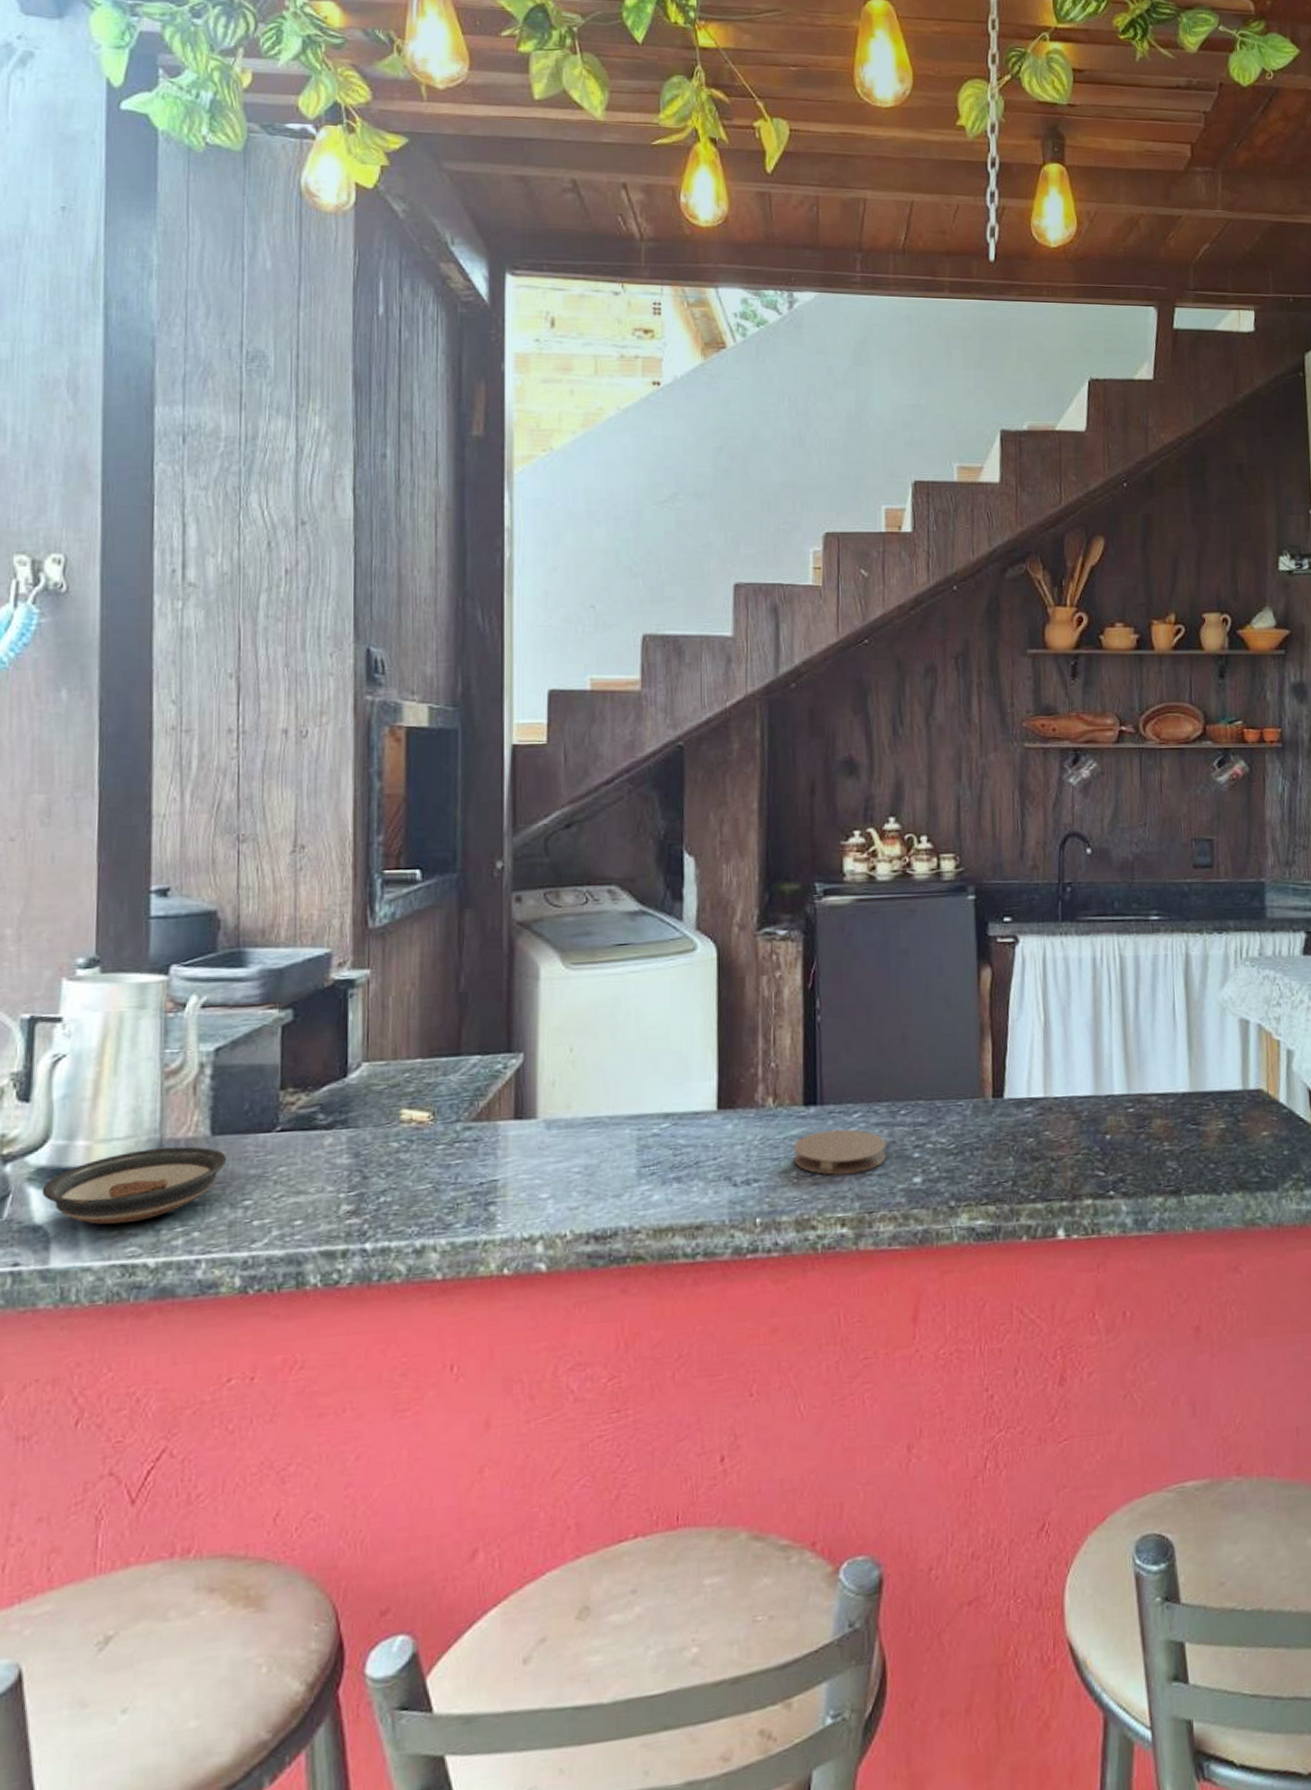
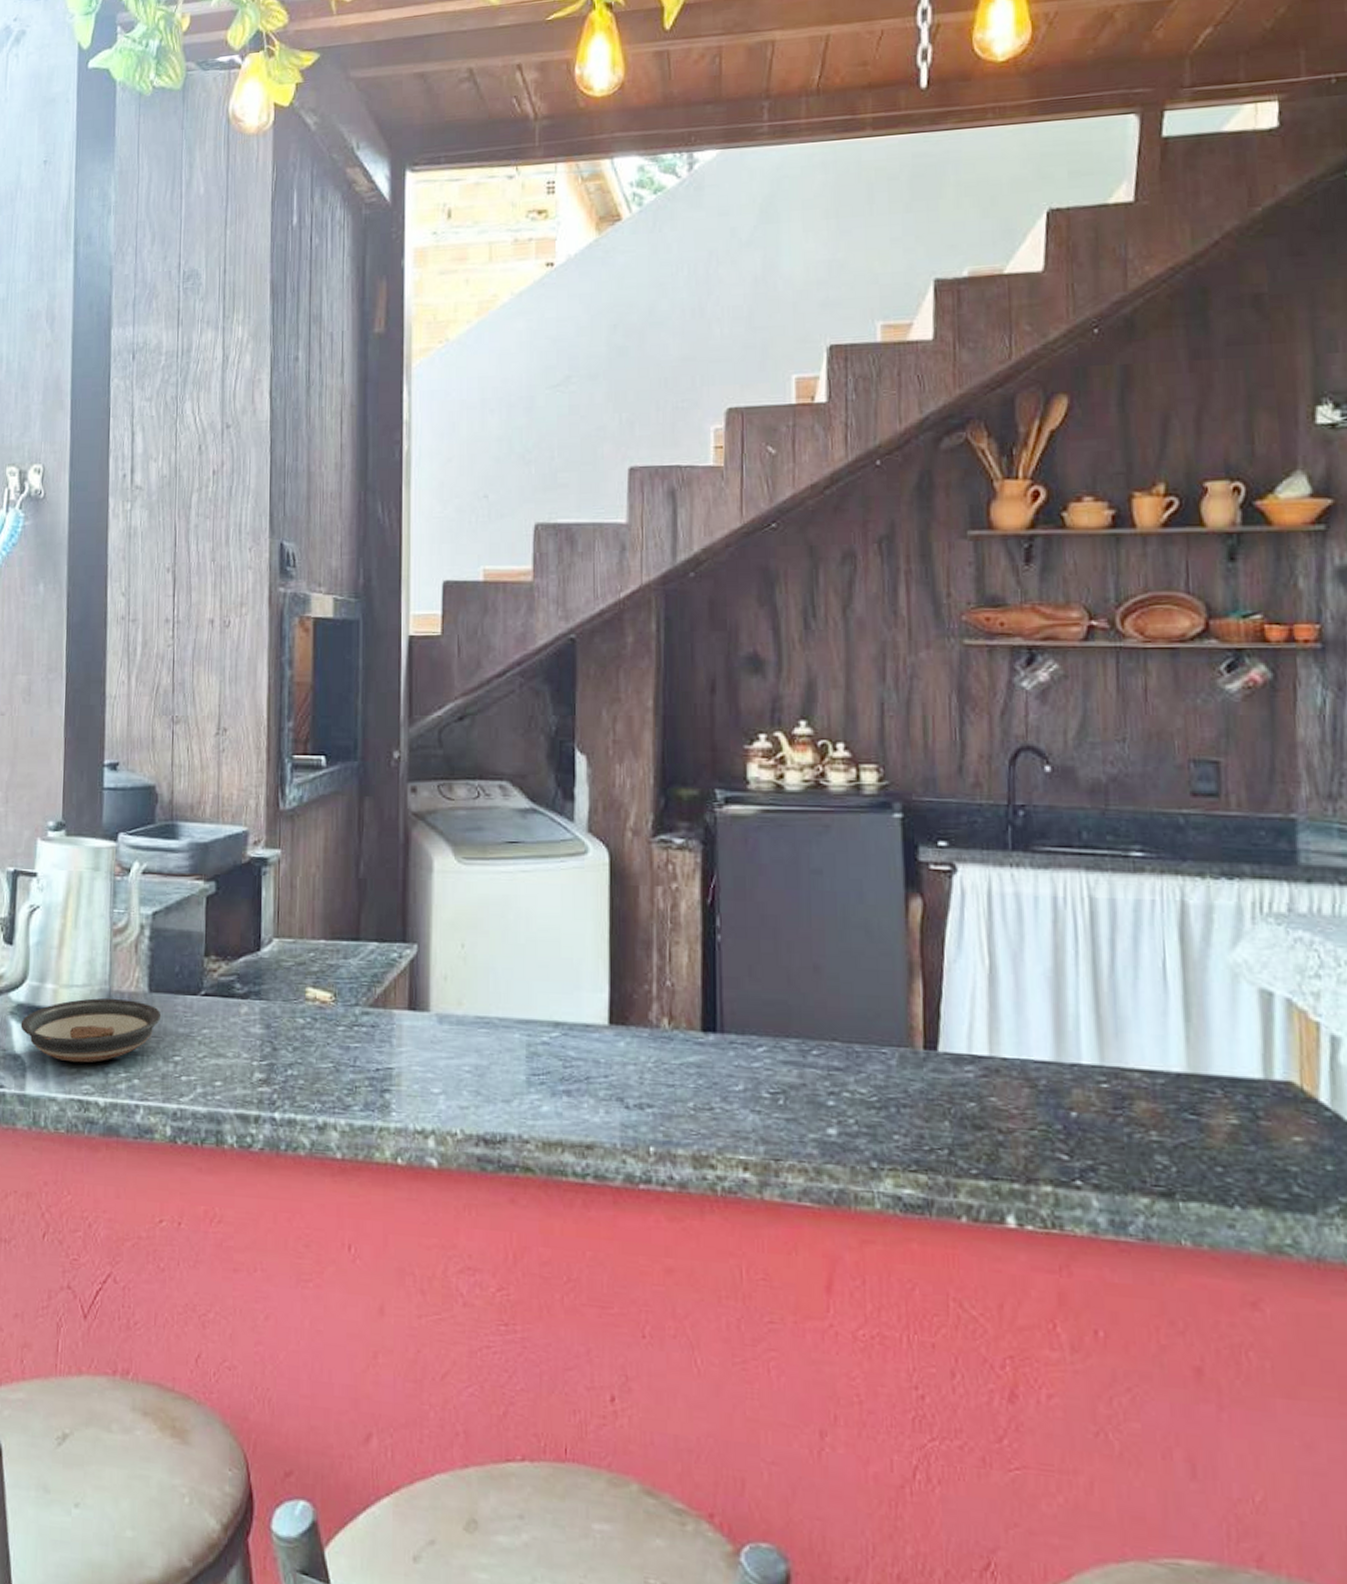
coaster: present [793,1129,886,1175] -> none [690,1061,796,1115]

